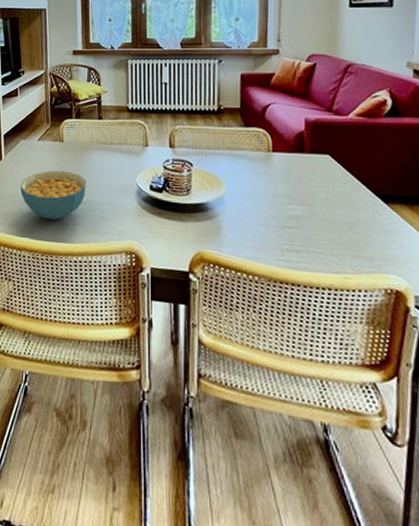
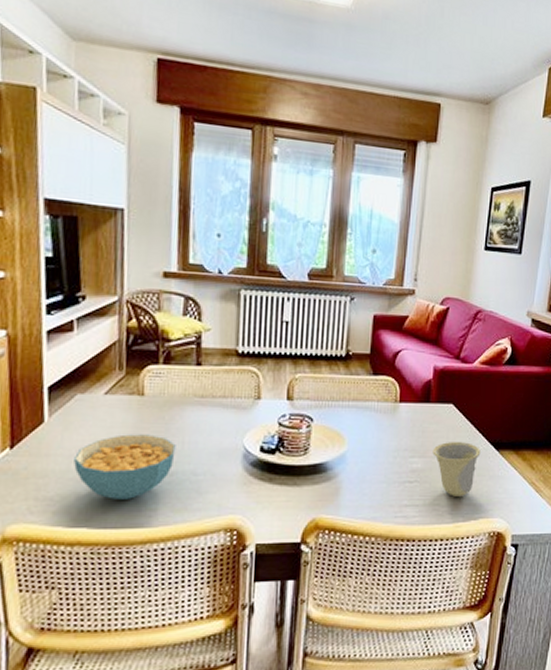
cup: none [311,192,366,248] -> present [432,442,481,497]

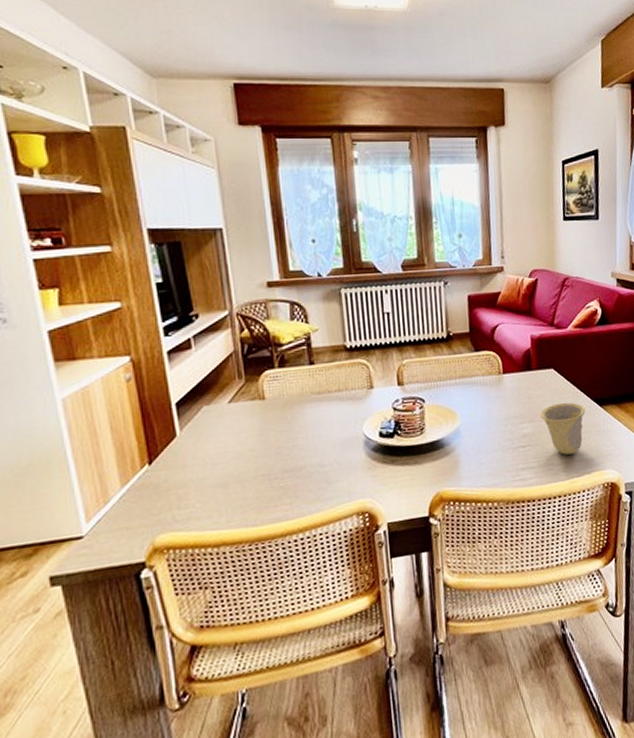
cereal bowl: present [74,434,176,499] -> none [209,434,302,499]

